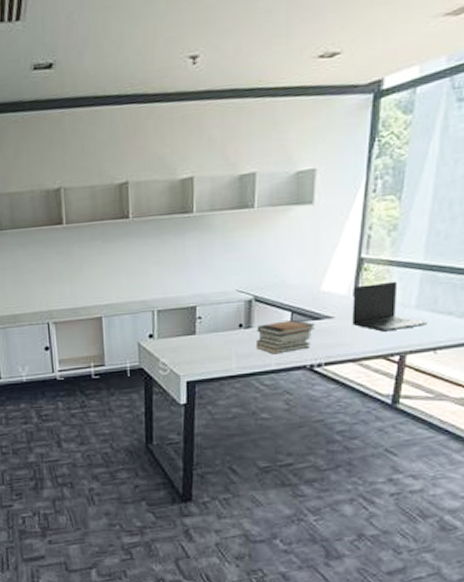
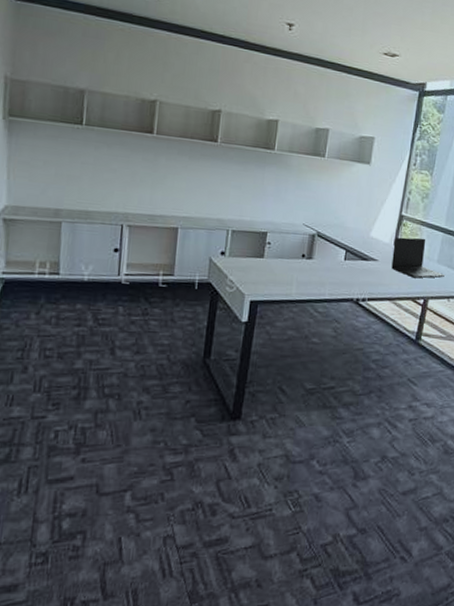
book stack: present [255,319,315,355] -> none [314,256,363,286]

